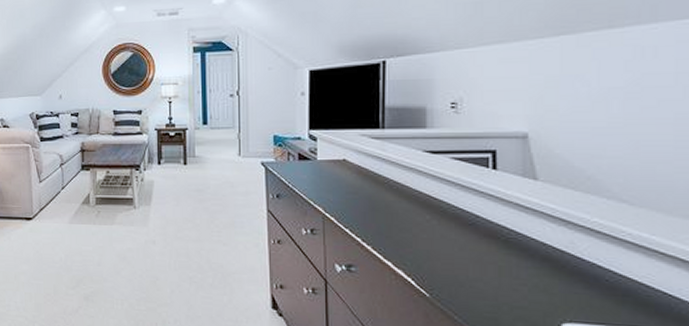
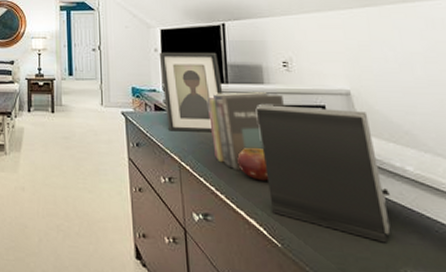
picture frame: none [306,94,378,182] -> present [159,52,223,133]
books: none [358,137,449,221] -> present [206,92,285,171]
fruit: none [389,196,423,231] -> present [237,147,269,181]
video game console: none [414,151,559,293] -> present [256,105,391,243]

